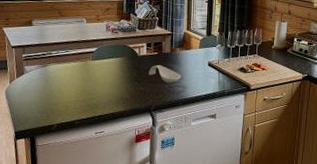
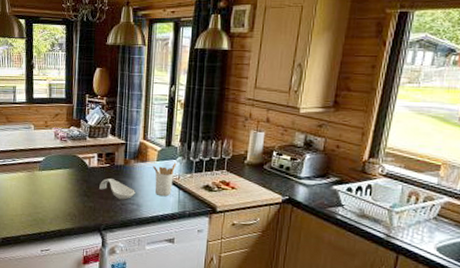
utensil holder: none [195,49,216,78] -> present [152,162,177,196]

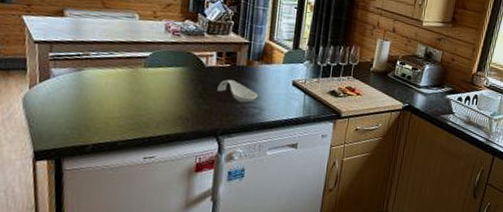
utensil holder: present [152,162,177,196] -> none [278,66,304,100]

